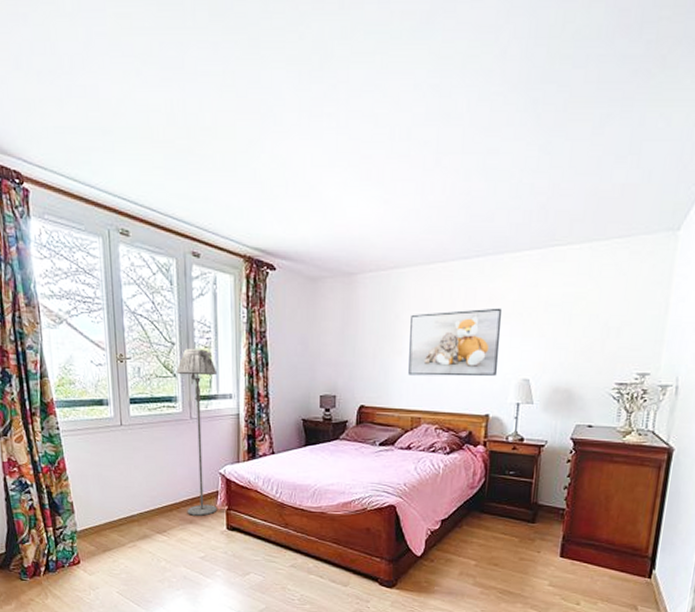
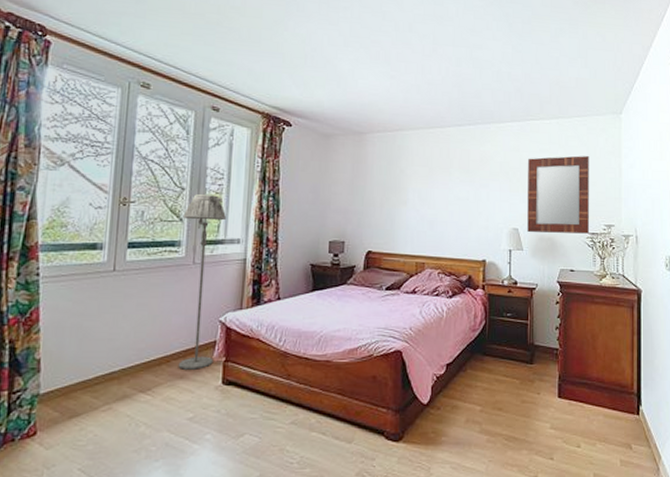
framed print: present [408,308,501,377] -> none [412,167,491,225]
home mirror: none [540,289,628,384] -> present [527,156,589,234]

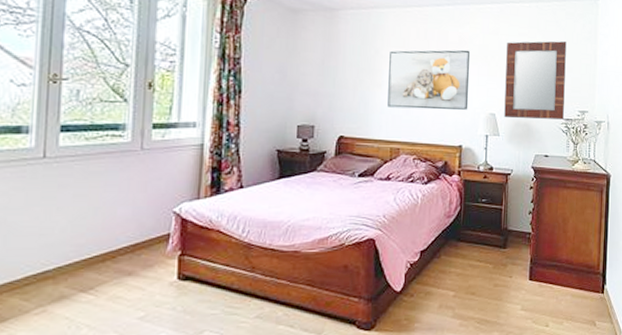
floor lamp: present [178,194,226,370] -> none [125,72,179,266]
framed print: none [412,167,491,225] -> present [387,50,470,110]

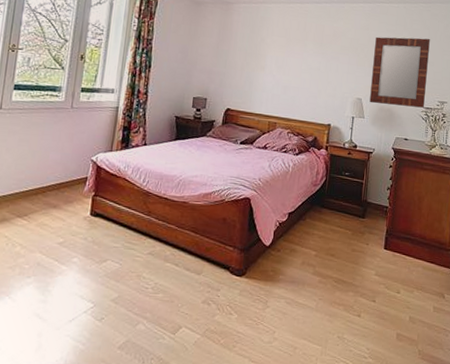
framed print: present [387,50,470,110] -> none [268,39,342,94]

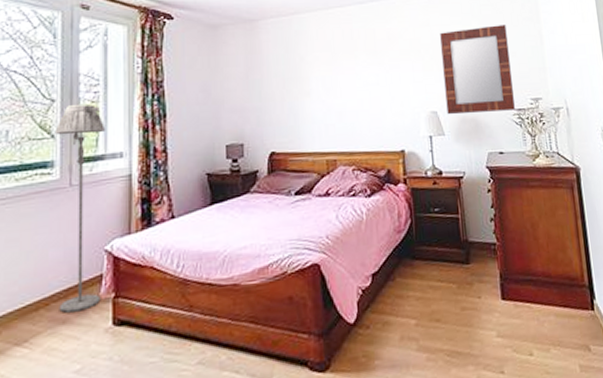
floor lamp: none [52,46,103,201] -> present [56,104,105,313]

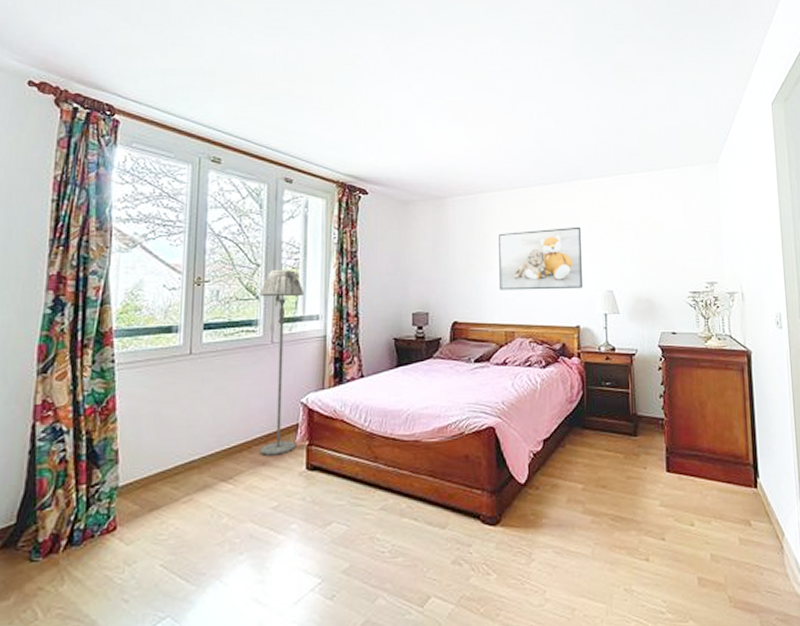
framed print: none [315,46,405,116] -> present [499,226,582,290]
home mirror: present [440,25,515,115] -> none [620,209,690,295]

